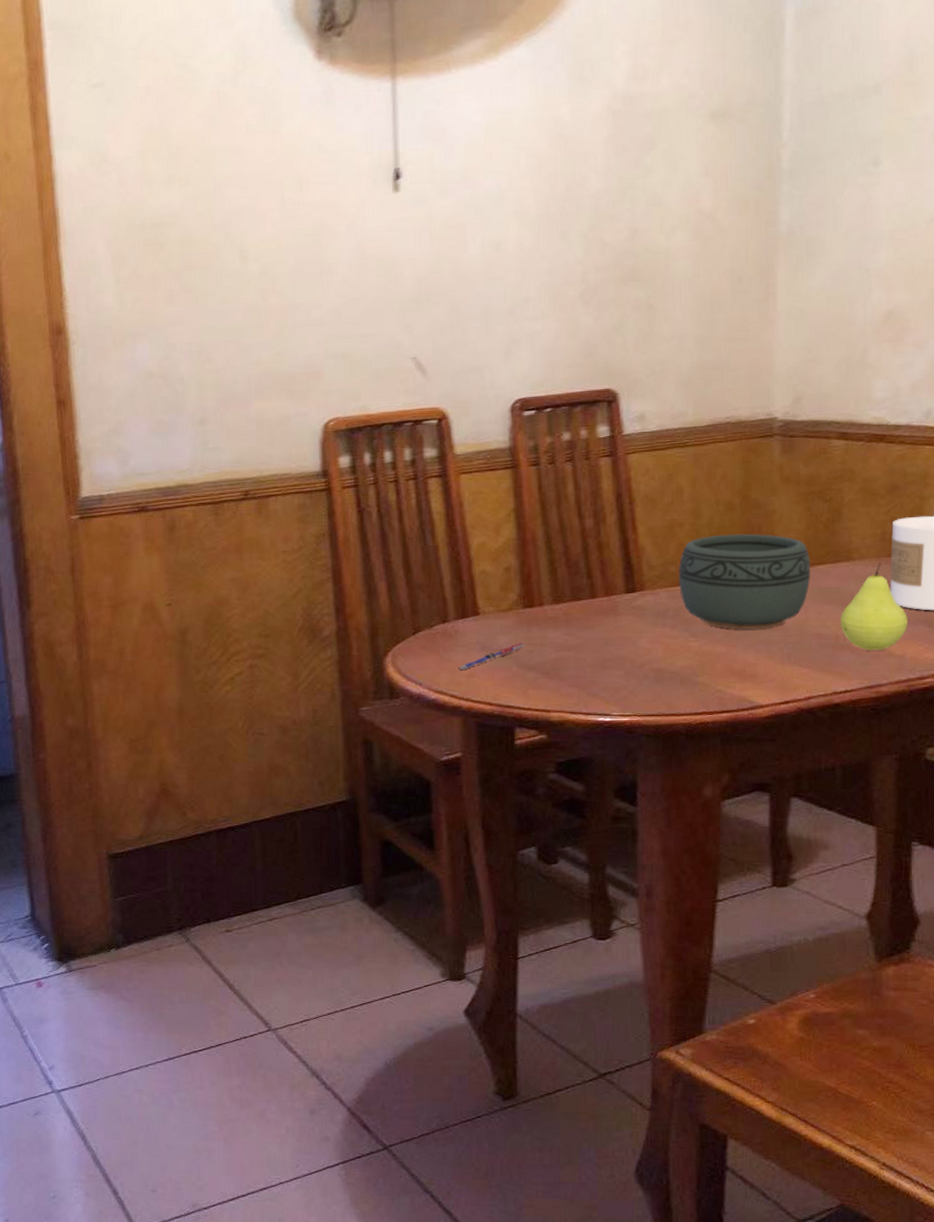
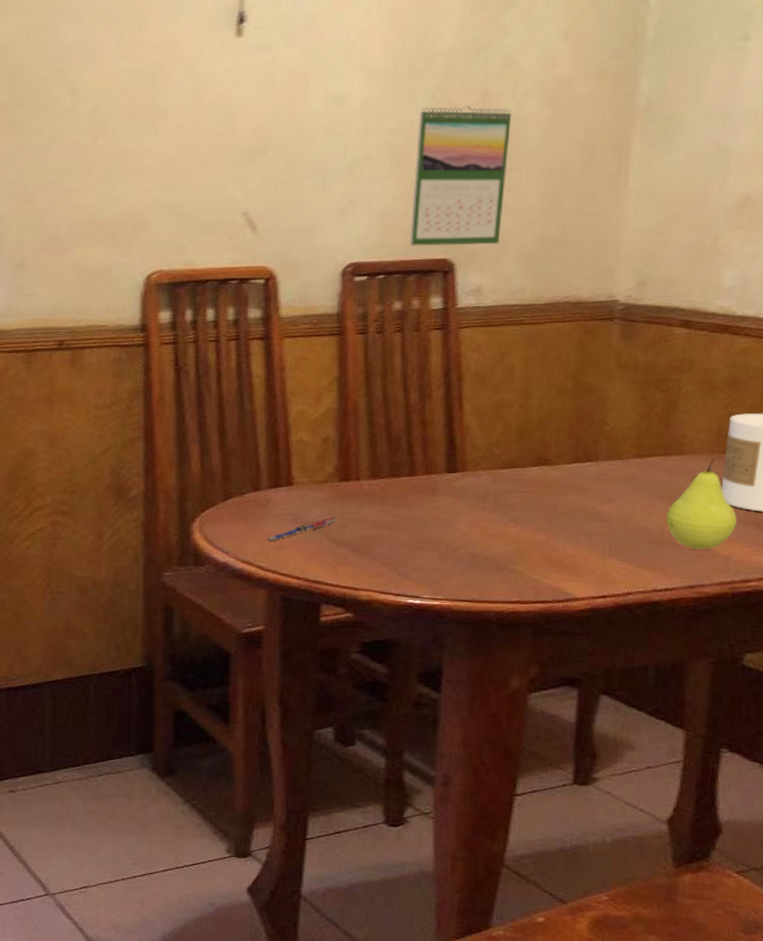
calendar: none [572,243,661,379] -> present [409,106,512,246]
bowl: present [679,533,811,630] -> none [502,418,641,520]

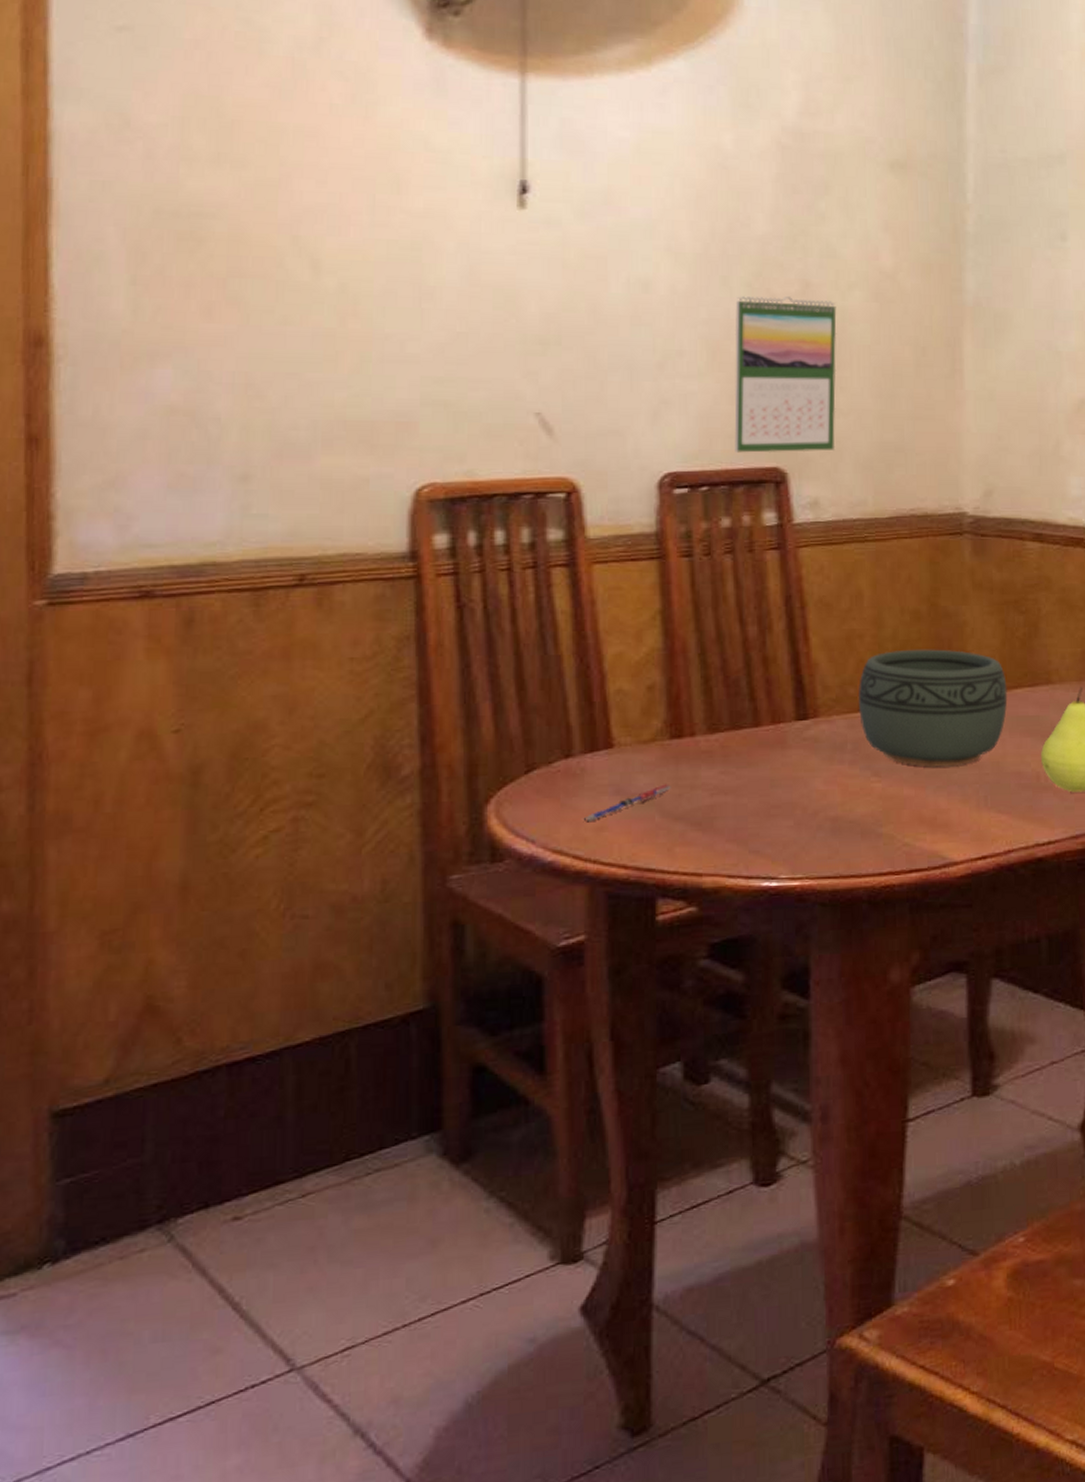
bowl: none [502,418,641,520] -> present [859,649,1008,767]

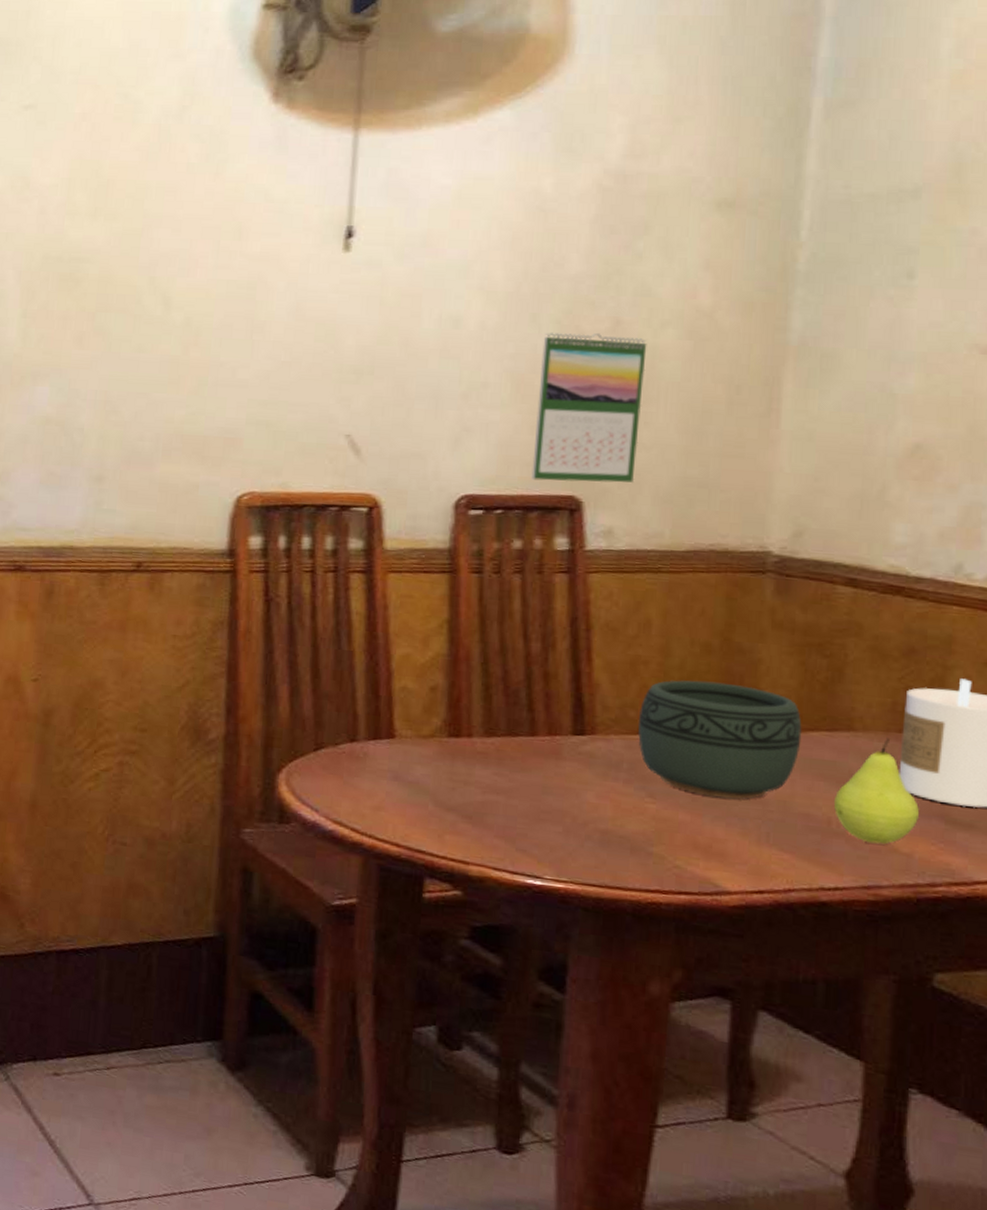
pen: present [583,784,671,821] -> none [362,776,446,800]

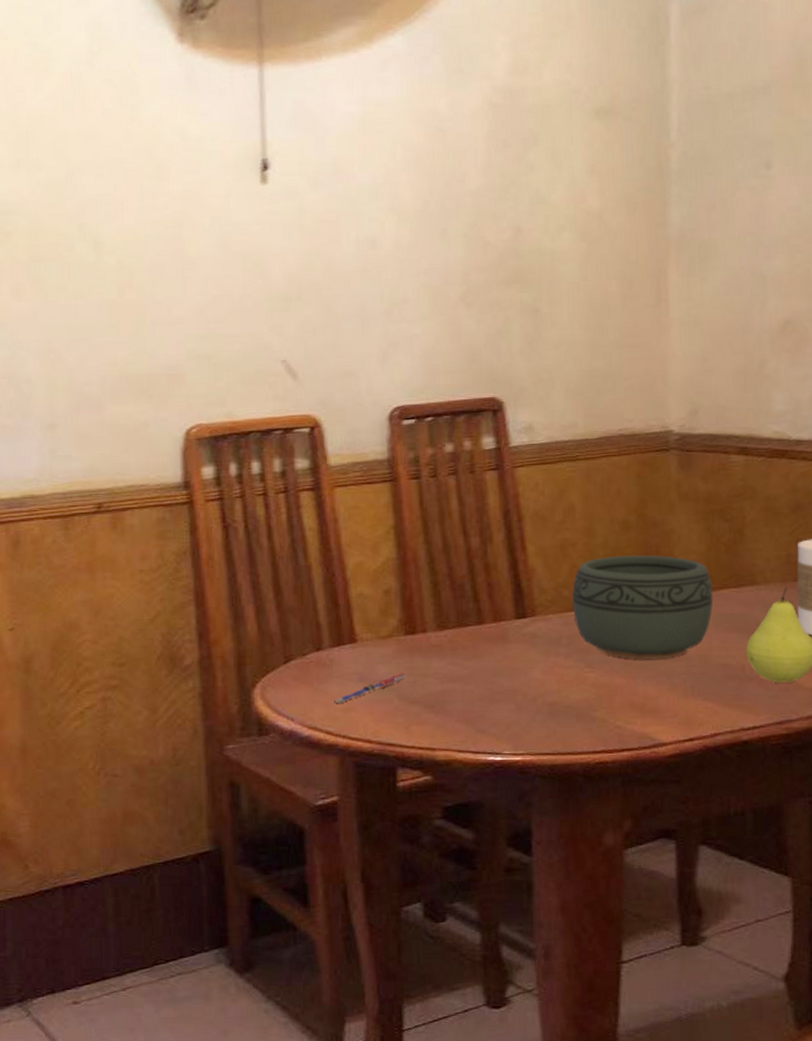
pen: none [362,776,446,800] -> present [333,673,407,703]
calendar: present [531,332,647,483] -> none [453,243,548,386]

